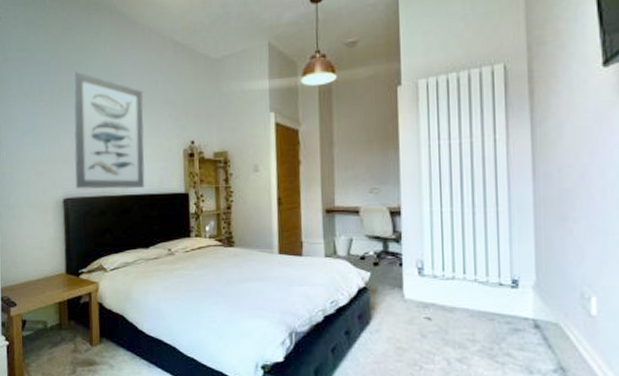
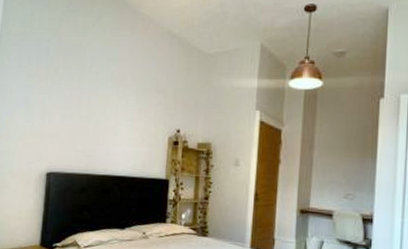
wall art: present [72,71,145,190] -> none [60,51,137,171]

